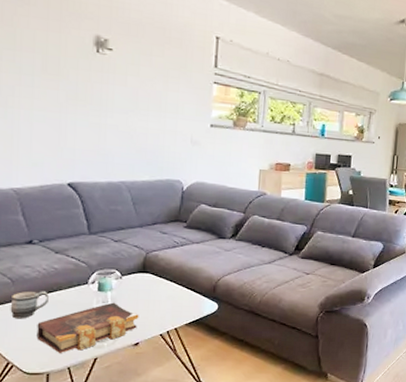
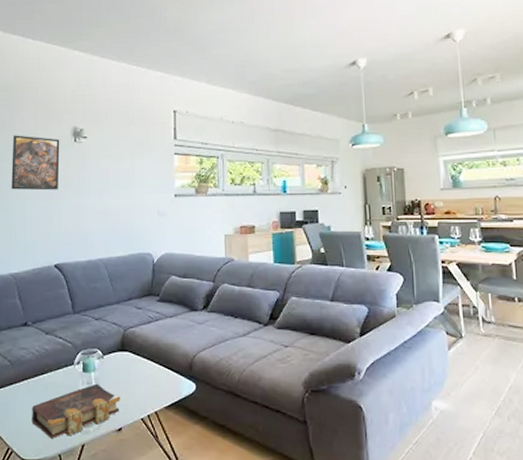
mug: present [10,291,49,319] -> none [10,373,41,402]
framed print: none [13,32,78,104] -> present [11,135,60,191]

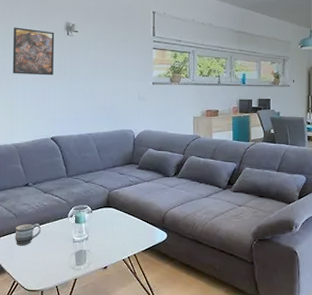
mug: none [10,373,41,402] -> present [15,223,41,246]
book: present [32,383,121,439] -> none [33,232,106,274]

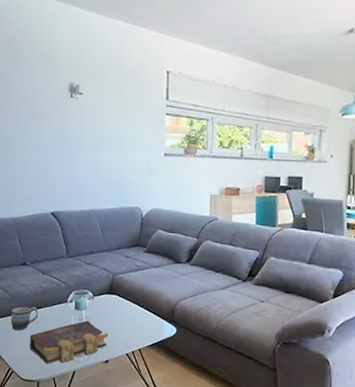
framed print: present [13,27,55,76] -> none [11,88,57,143]
book: none [33,232,106,274] -> present [30,320,108,364]

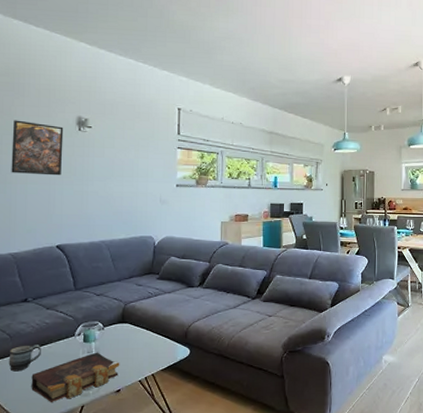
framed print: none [11,88,57,143] -> present [11,120,64,176]

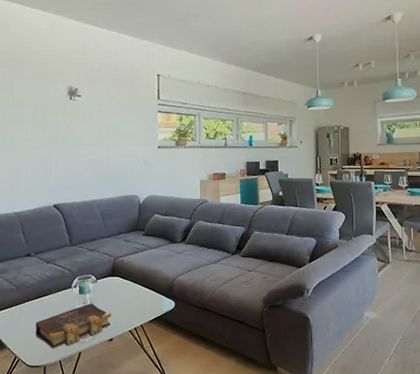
mug: present [8,344,41,372] -> none [16,295,43,319]
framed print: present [11,120,64,176] -> none [14,92,57,141]

